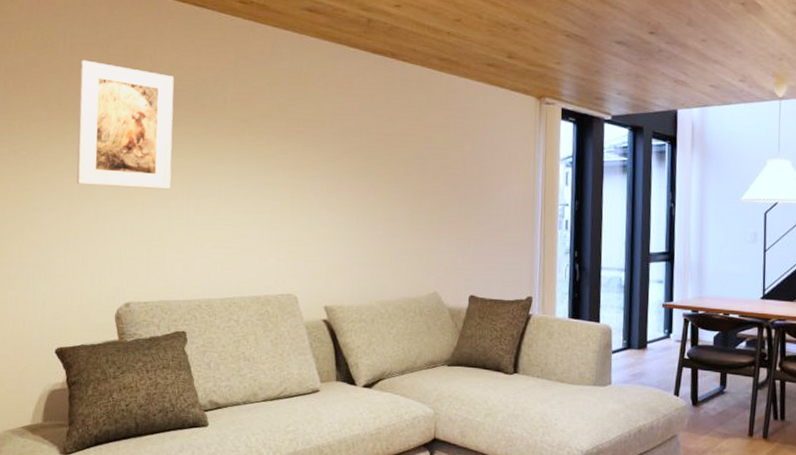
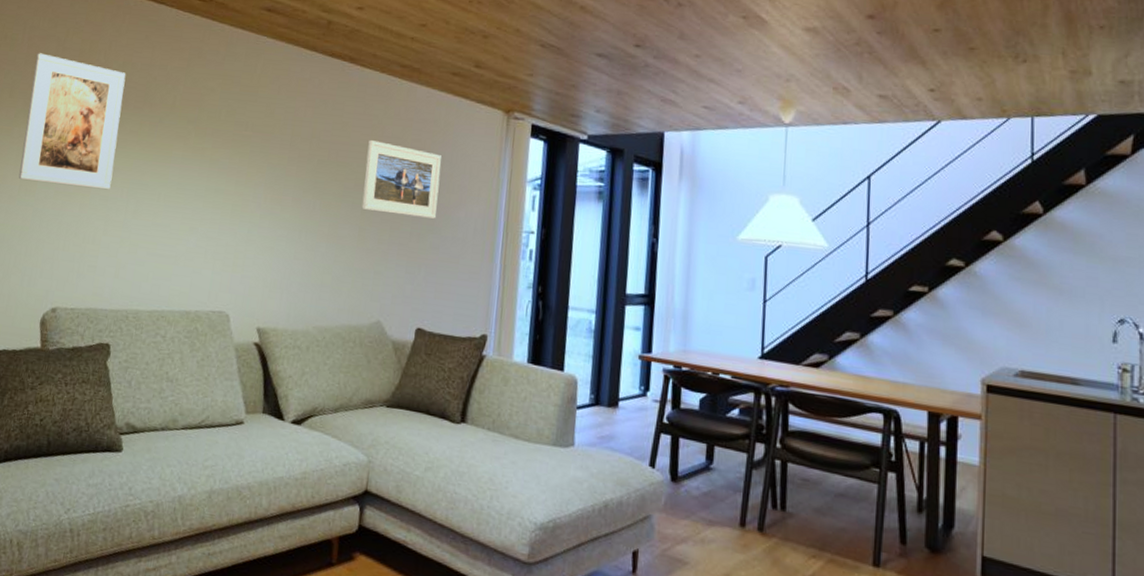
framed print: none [412,130,483,198] -> present [361,140,441,219]

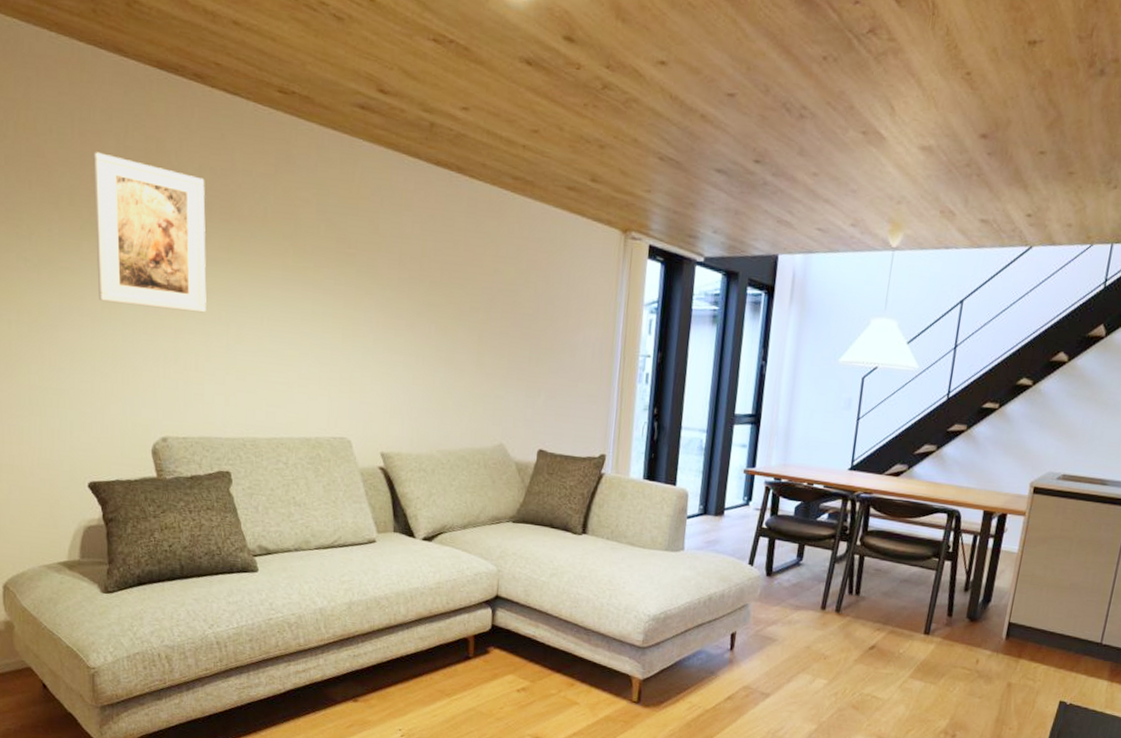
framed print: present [361,140,441,219] -> none [478,260,558,343]

